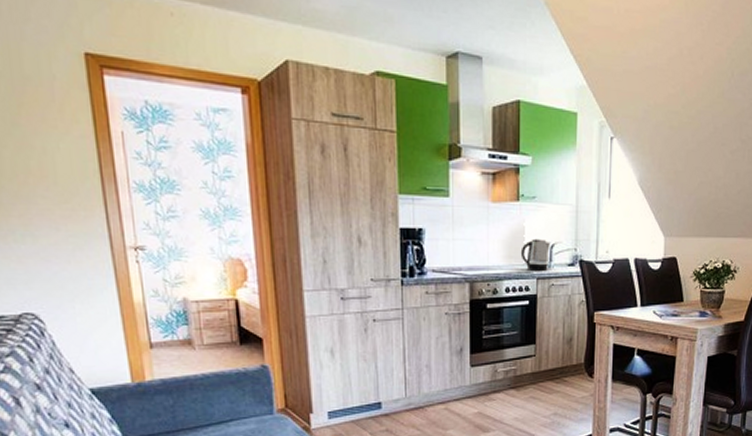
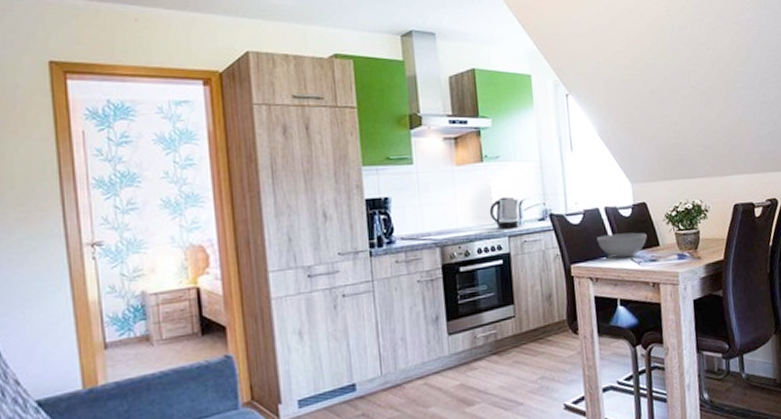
bowl: none [623,286,672,309] -> present [597,232,647,258]

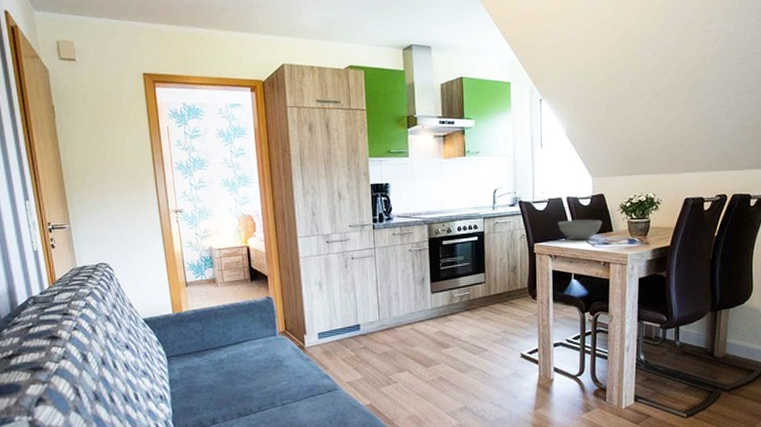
kettle: present [489,196,519,229] -> none [468,185,493,212]

